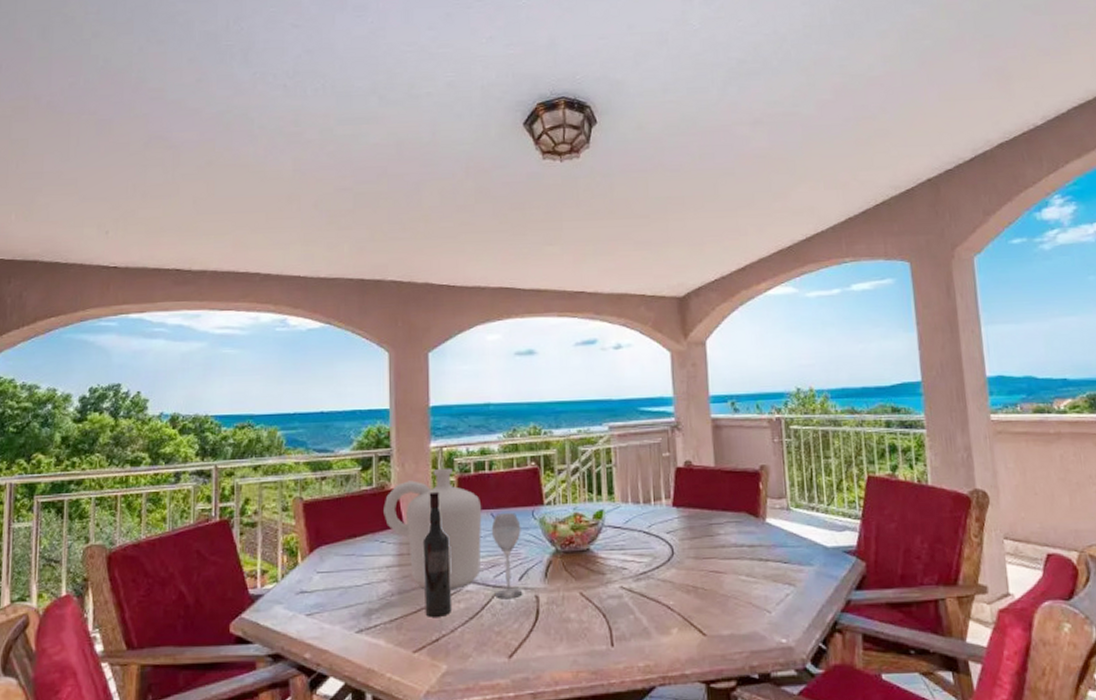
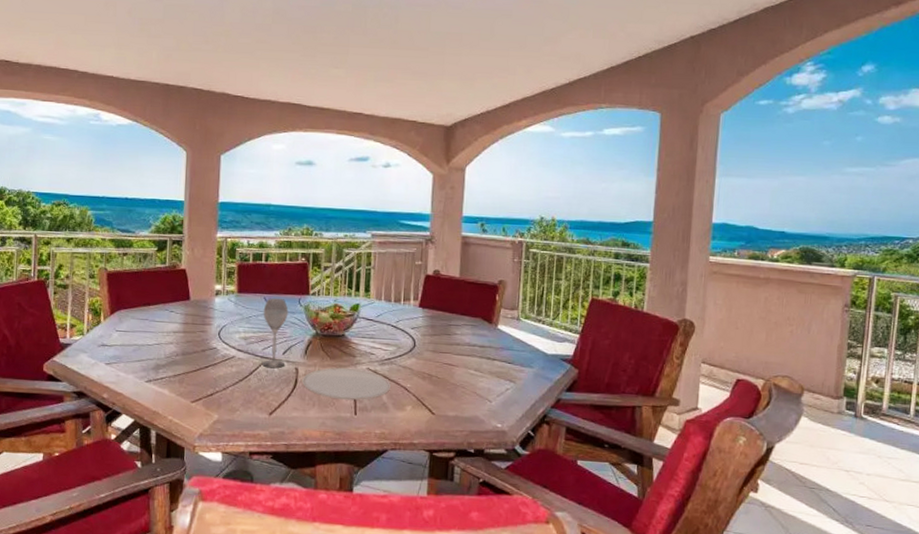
water jug: present [383,467,482,589] -> none [174,255,257,356]
wine bottle: present [422,491,453,617] -> none [203,274,228,377]
plate: none [545,588,650,630] -> present [303,367,391,400]

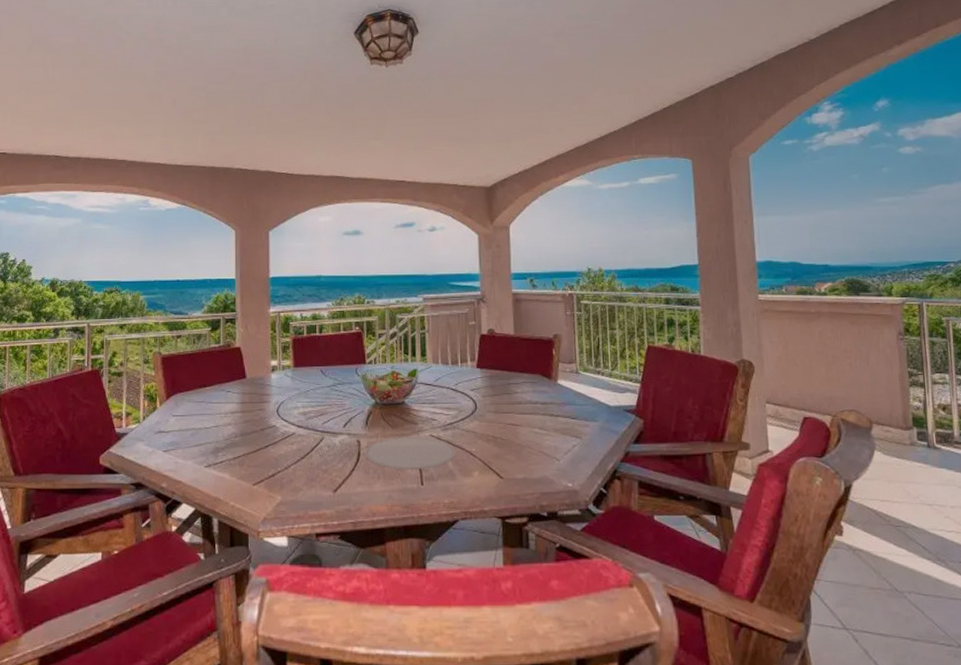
wineglass: present [262,298,289,369] -> none [320,370,346,443]

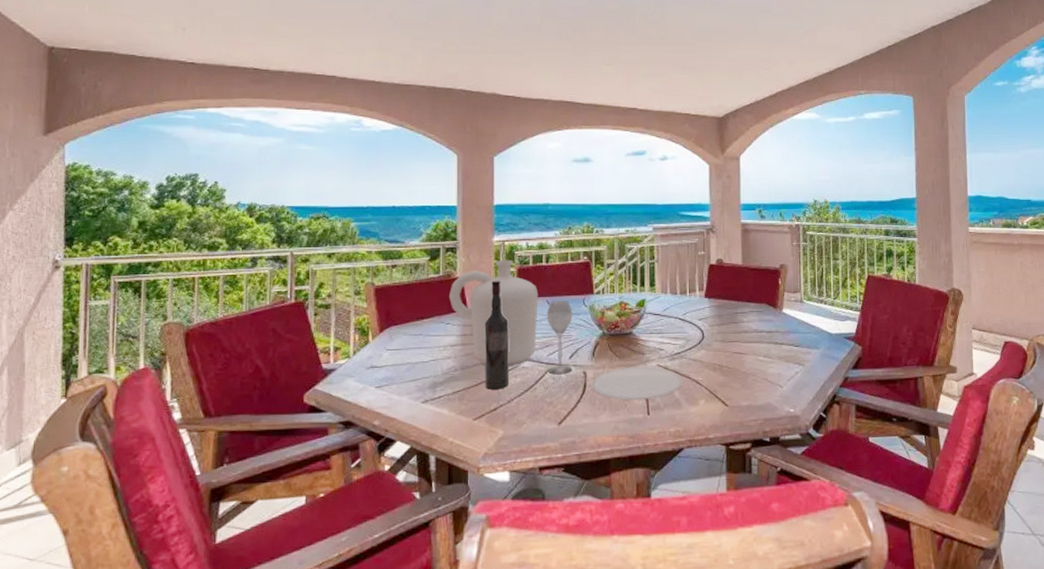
water jug: none [229,330,313,433] -> present [449,259,539,366]
wine bottle: none [262,350,287,456] -> present [484,280,510,390]
wineglass: none [320,370,346,443] -> present [546,300,573,375]

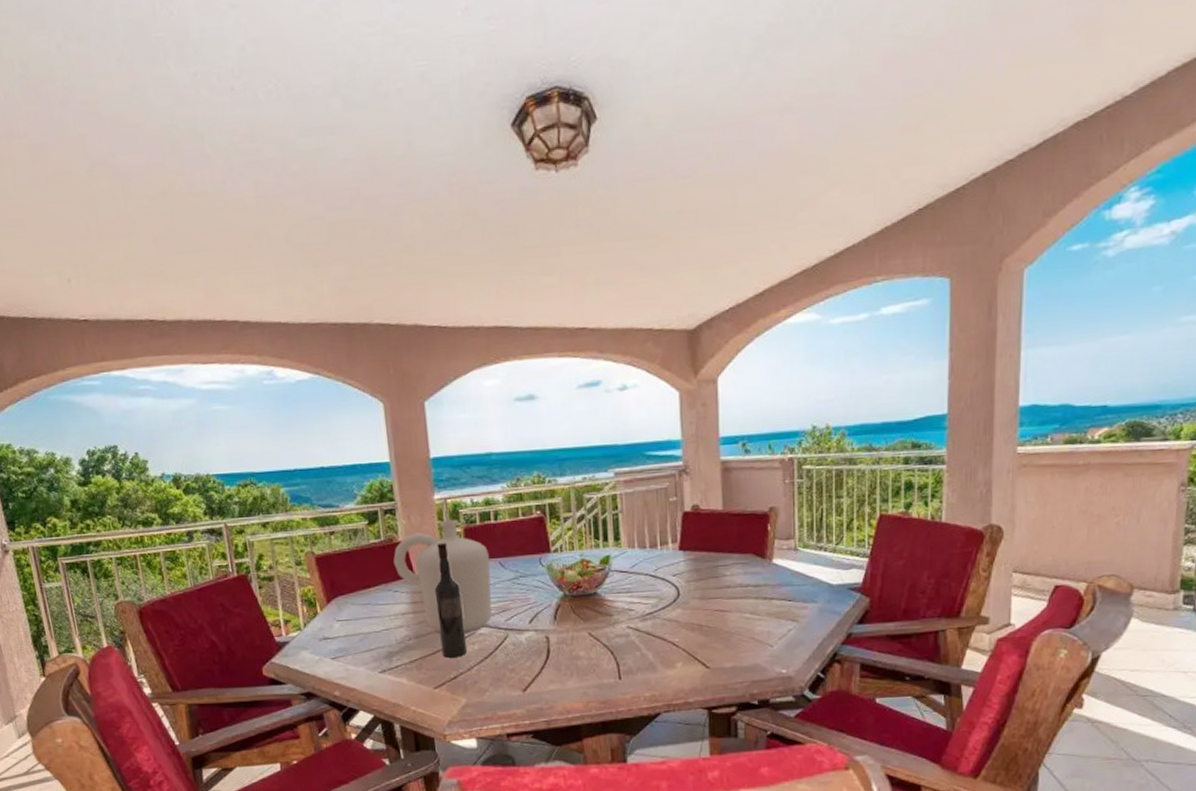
wineglass: present [546,300,573,375] -> none [500,561,533,641]
plate: present [592,366,682,401] -> none [555,629,656,665]

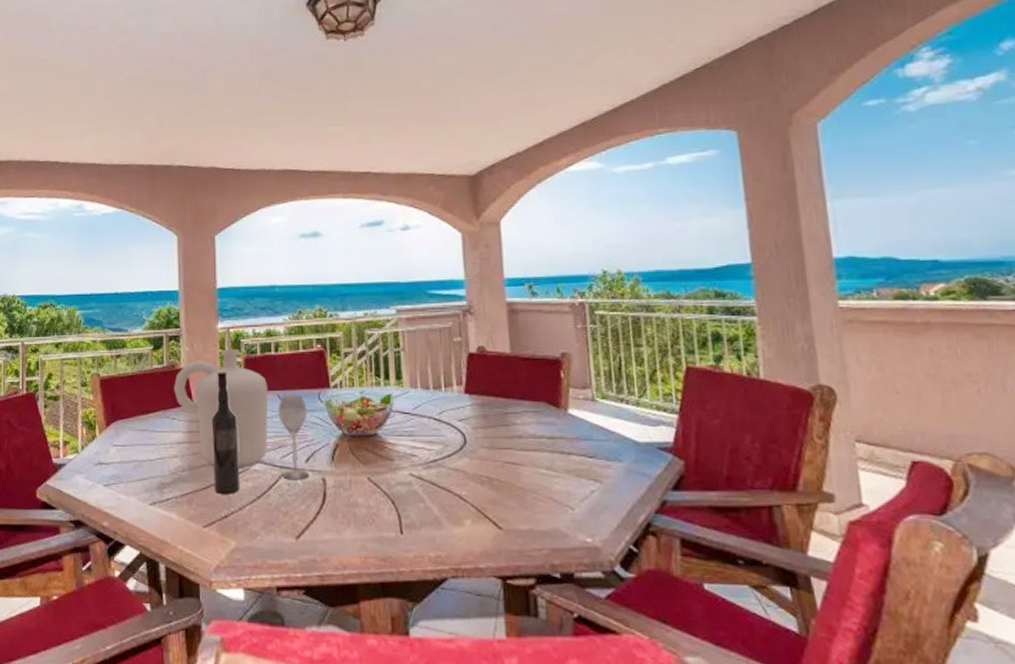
wineglass: none [500,561,533,641] -> present [277,395,309,481]

